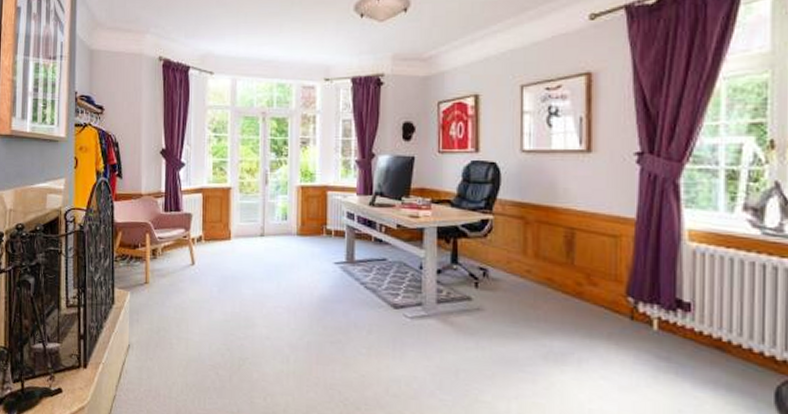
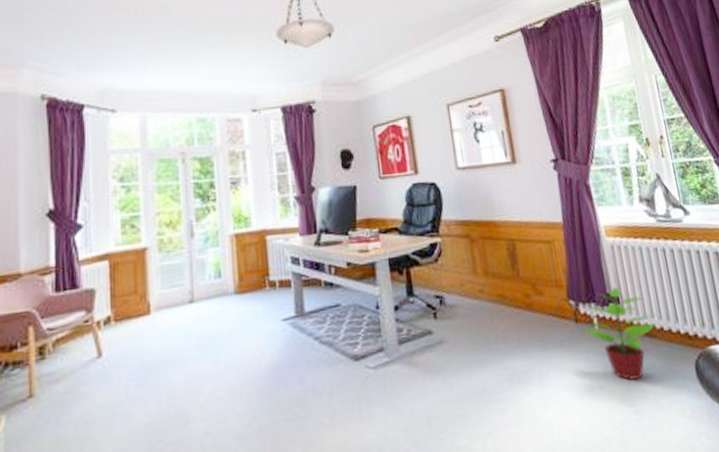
potted plant: none [635,293,732,389] -> present [580,286,656,381]

